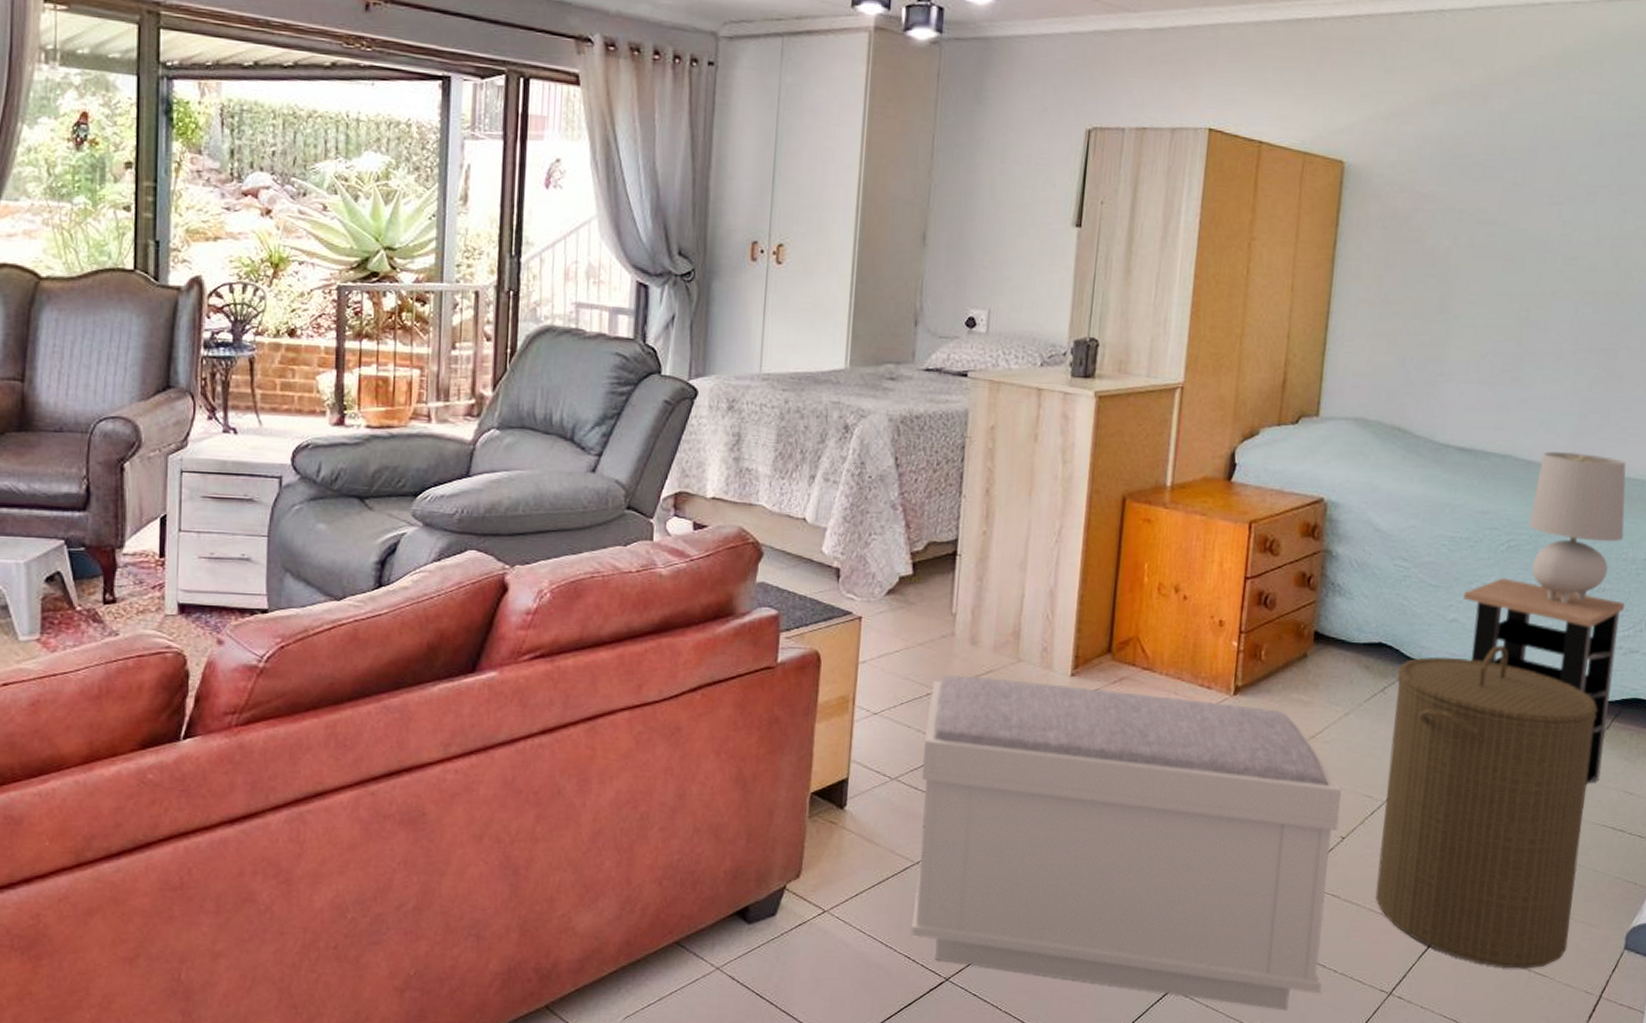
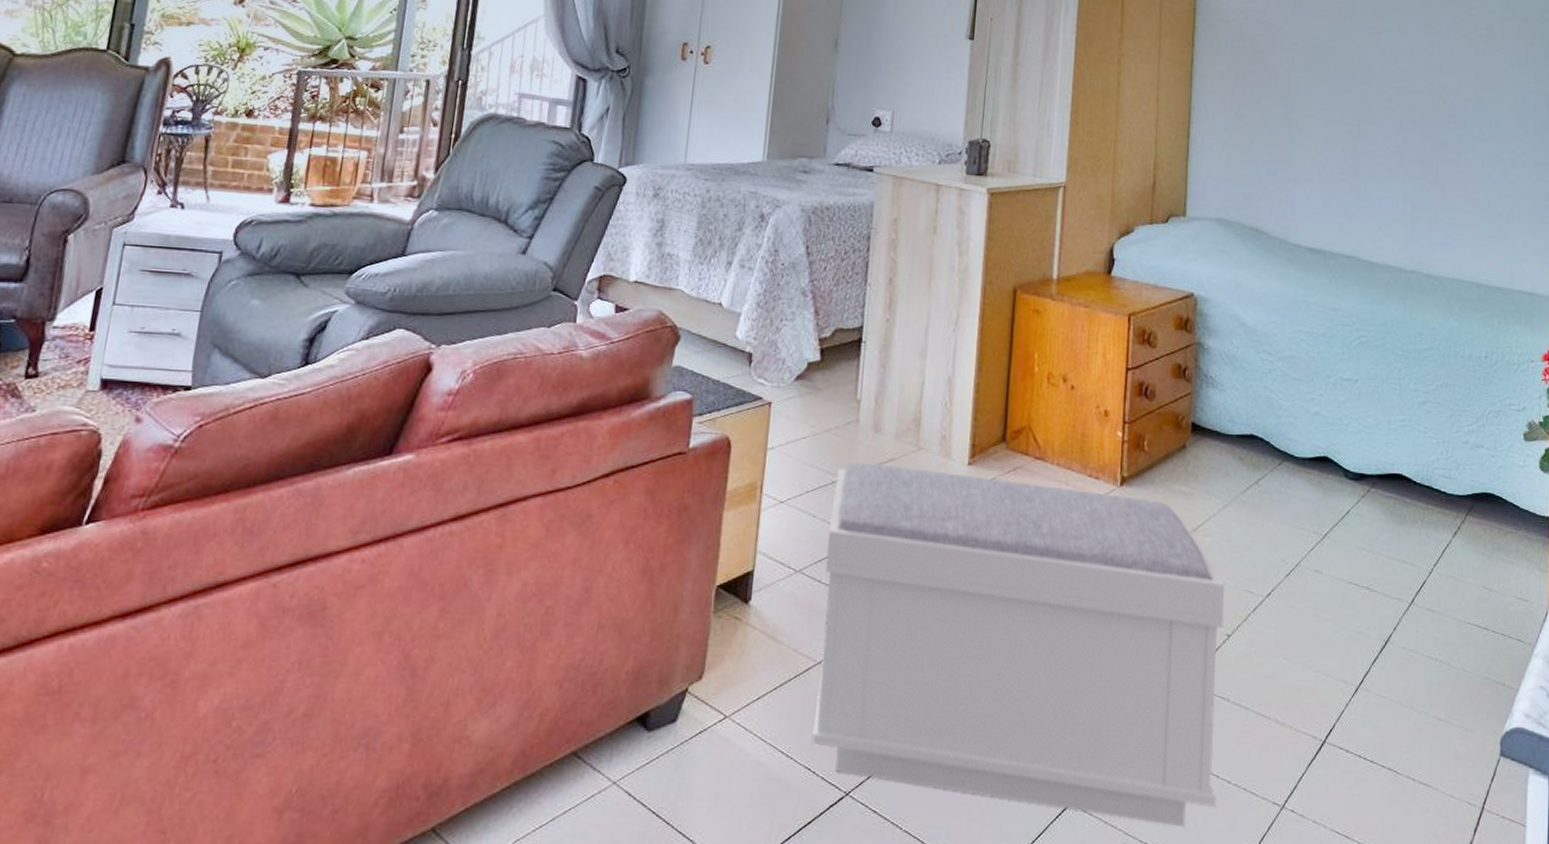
laundry hamper: present [1375,645,1598,969] -> none [1262,438,1452,778]
side table: present [1463,578,1625,784] -> none [1323,372,1467,580]
table lamp: present [1528,451,1626,604] -> none [1376,253,1459,399]

